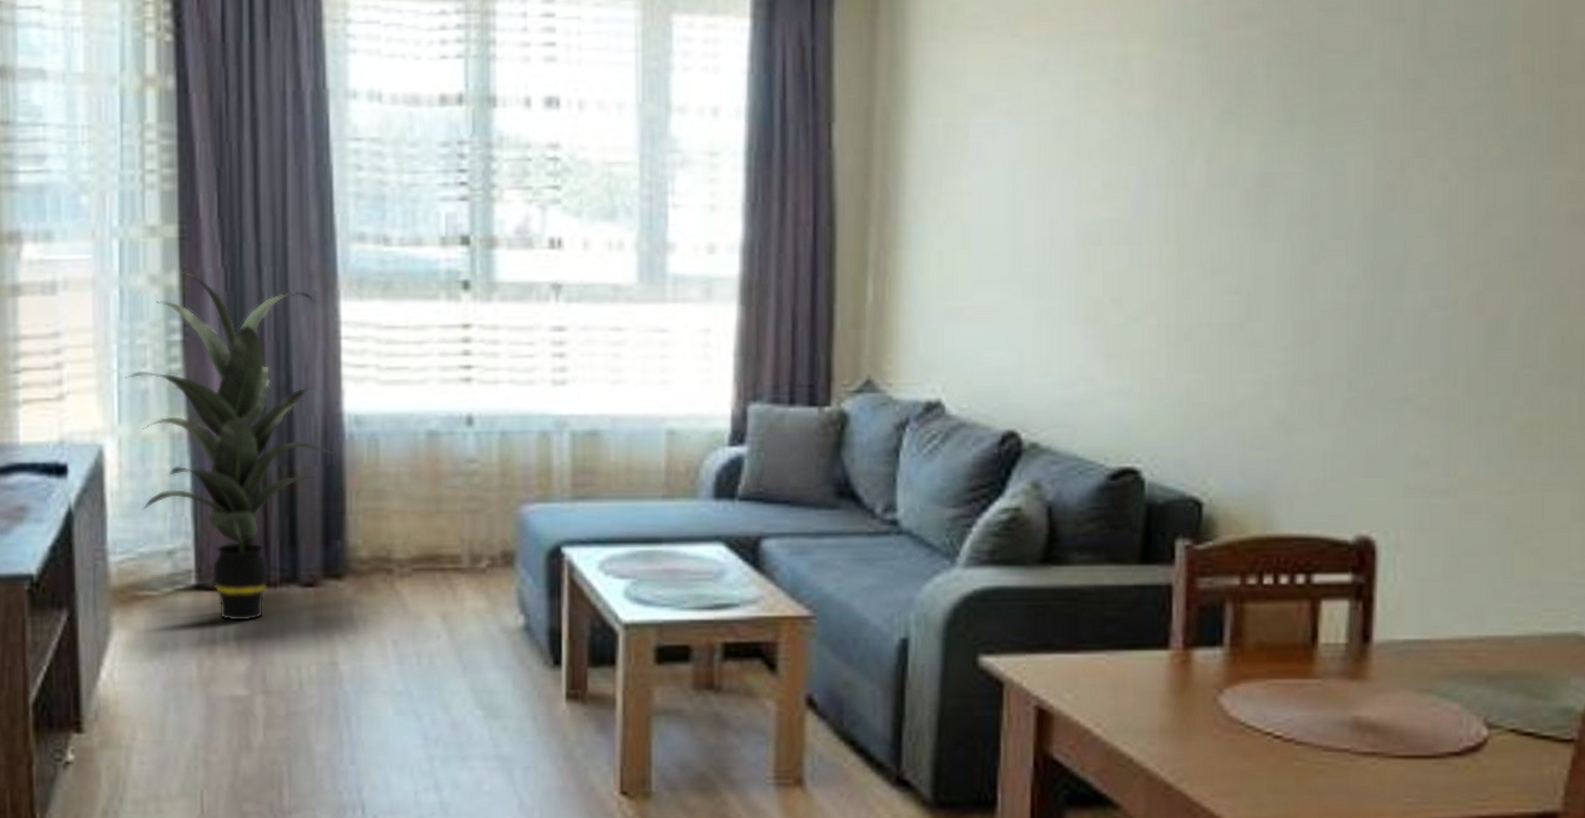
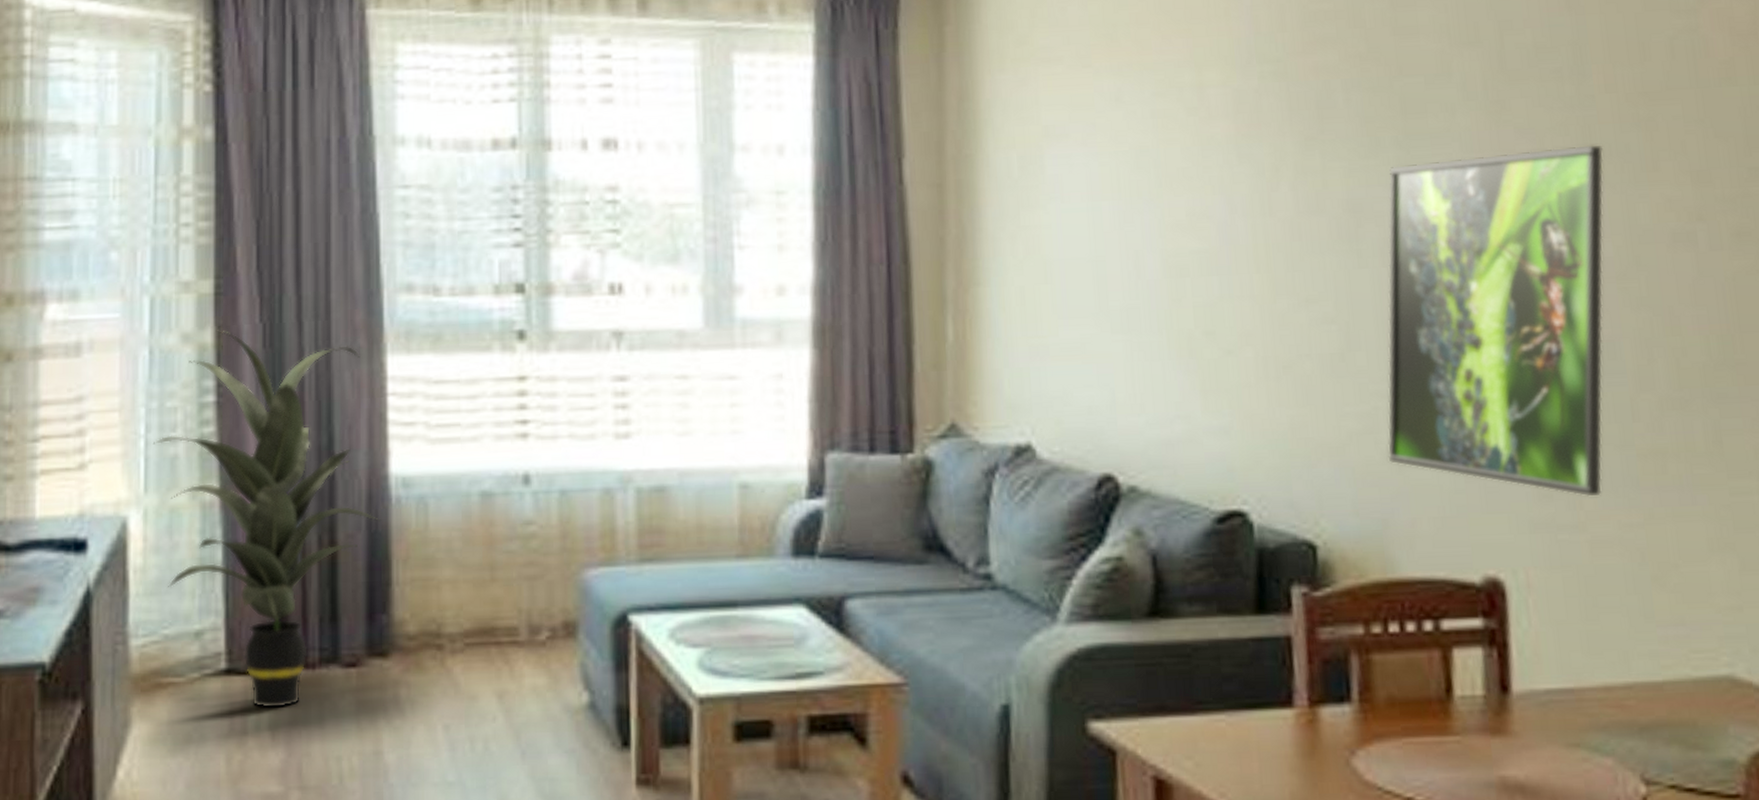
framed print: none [1276,124,1514,465] -> present [1387,144,1604,497]

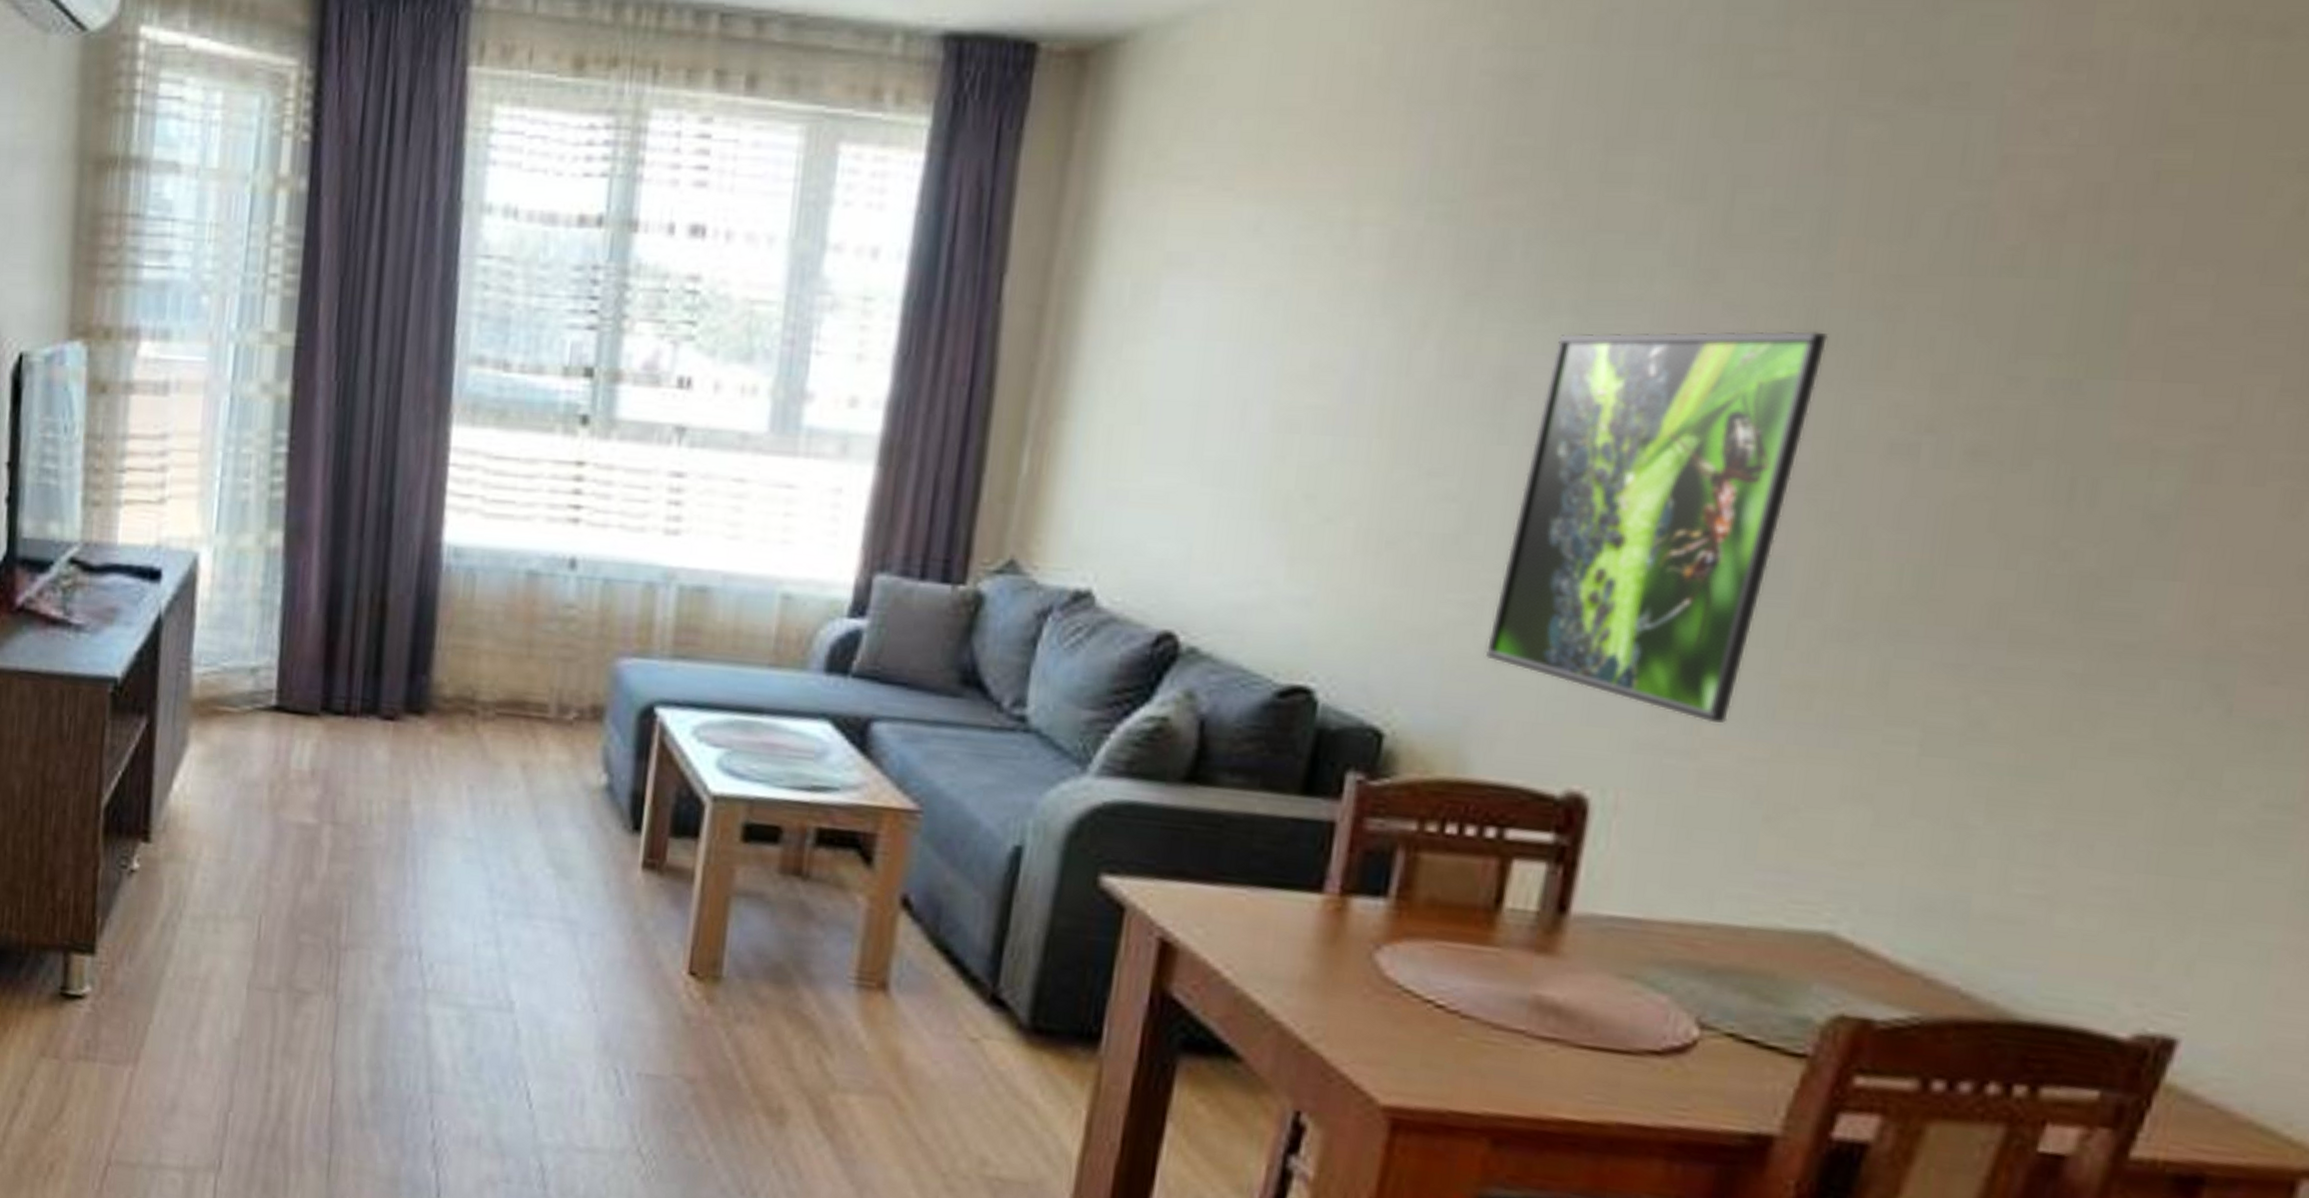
indoor plant: present [152,330,380,708] -> none [226,383,429,749]

